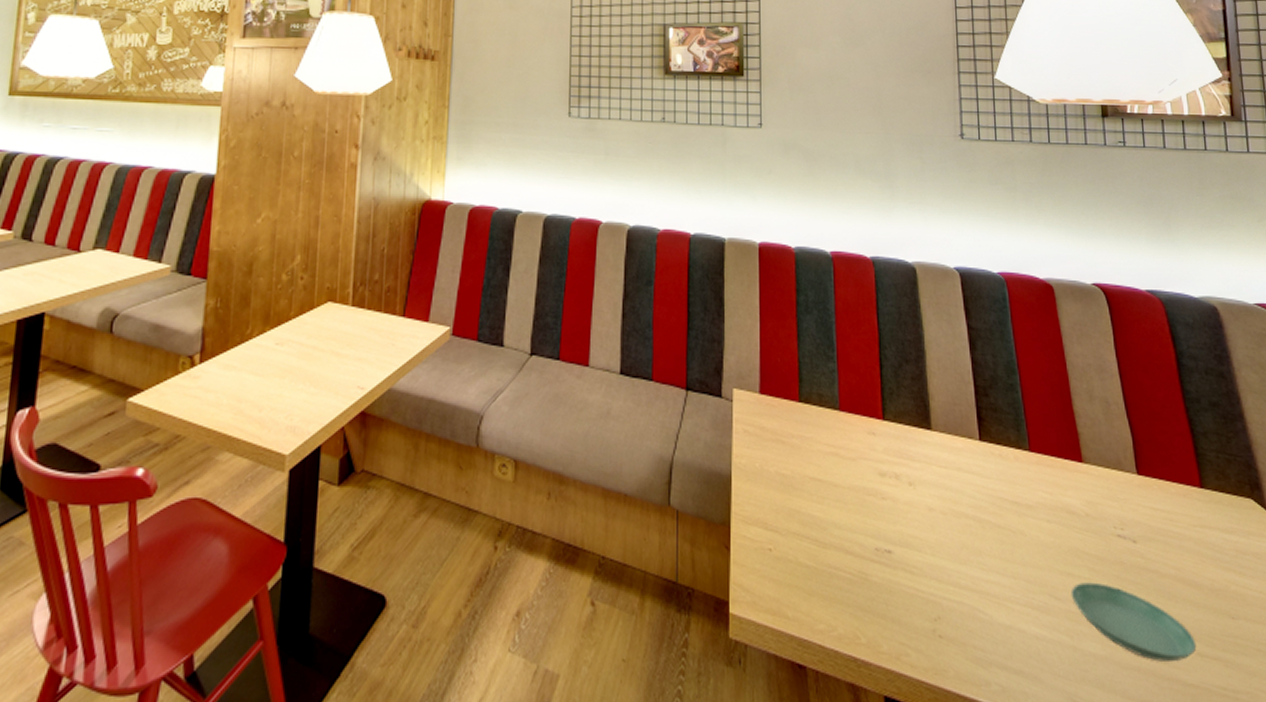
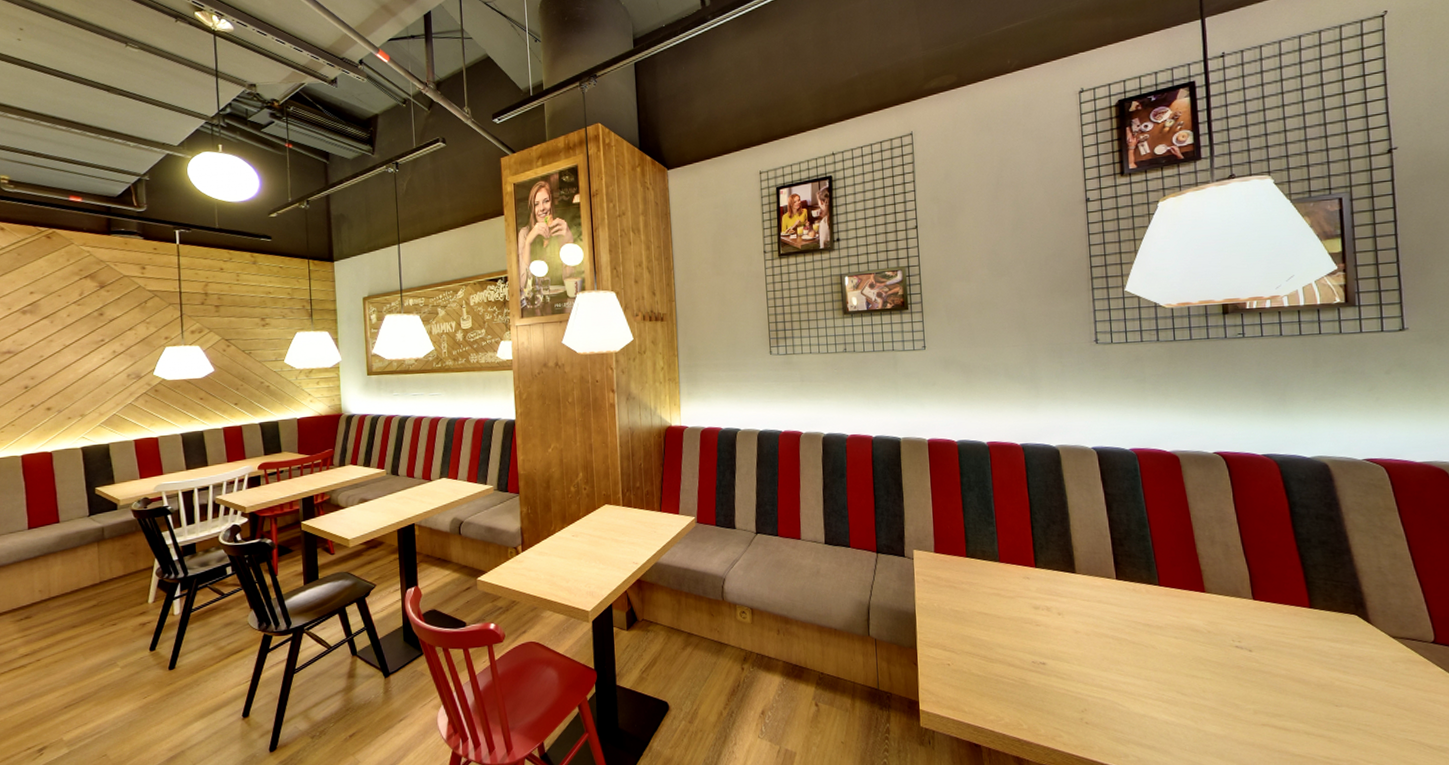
saucer: present [1070,582,1197,662] -> none [1195,681,1304,739]

